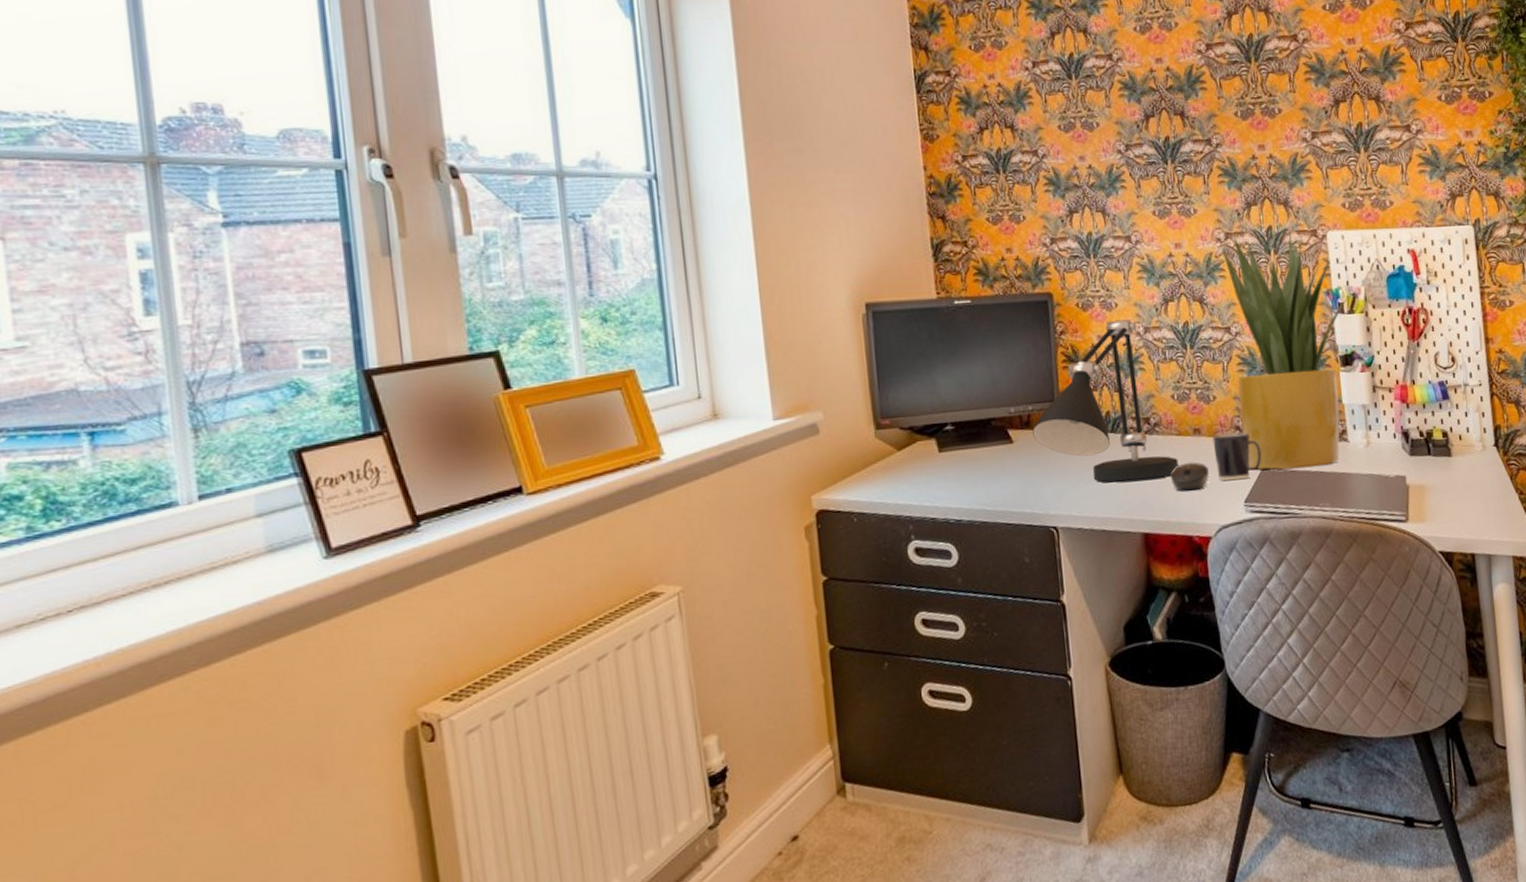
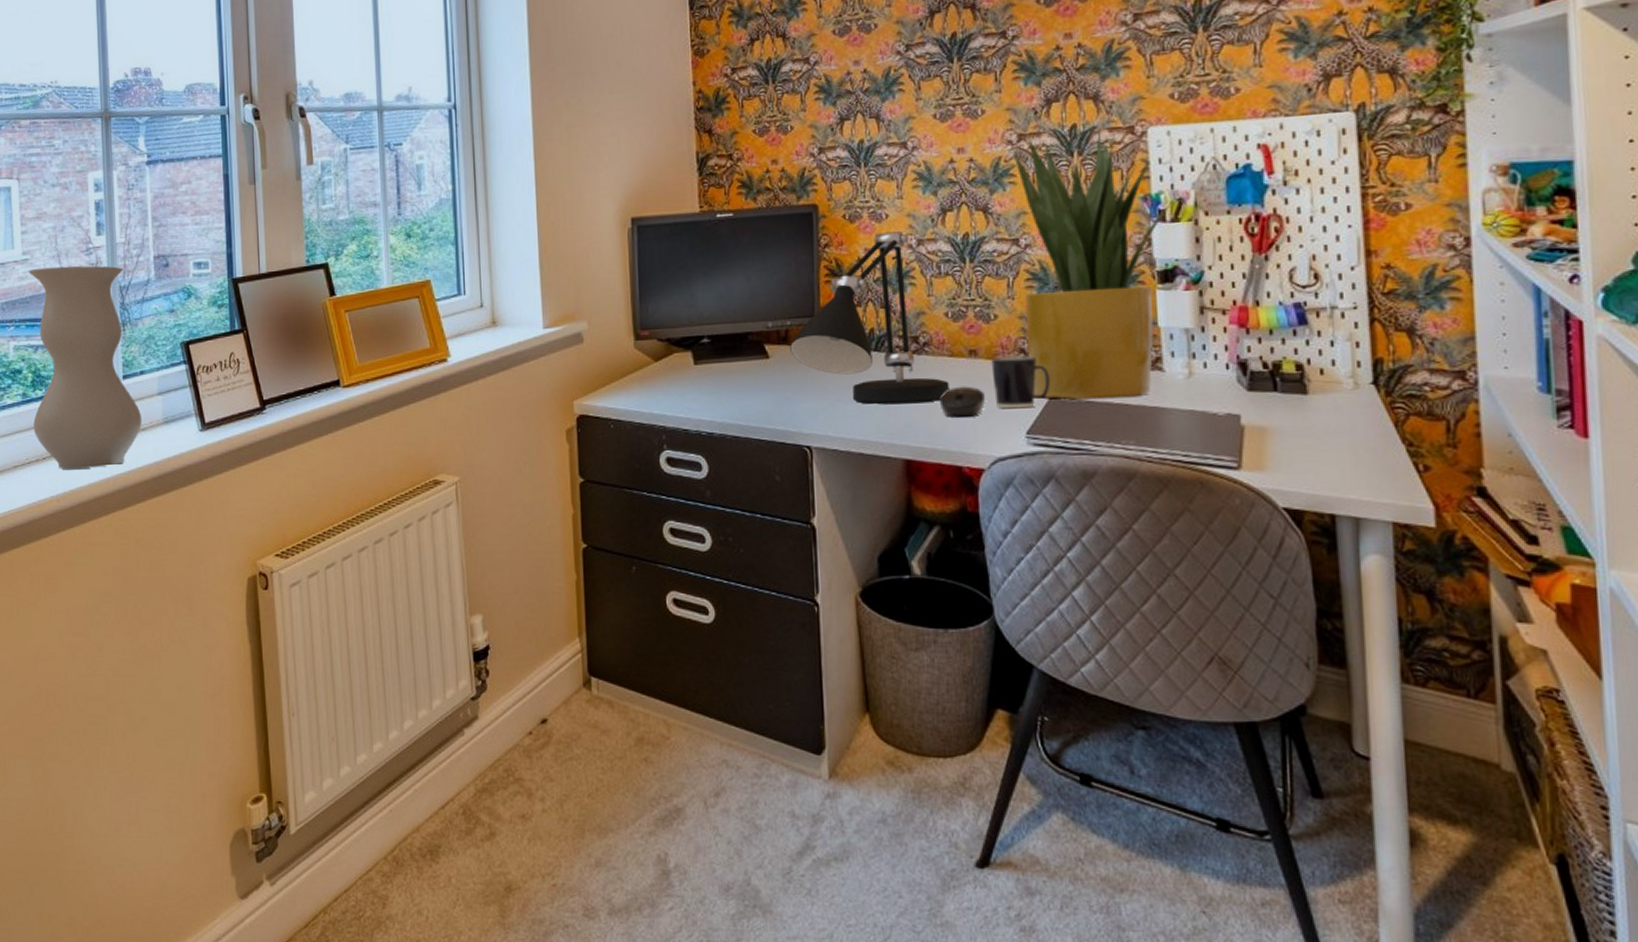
vase: none [26,355,233,623] -> present [27,265,142,469]

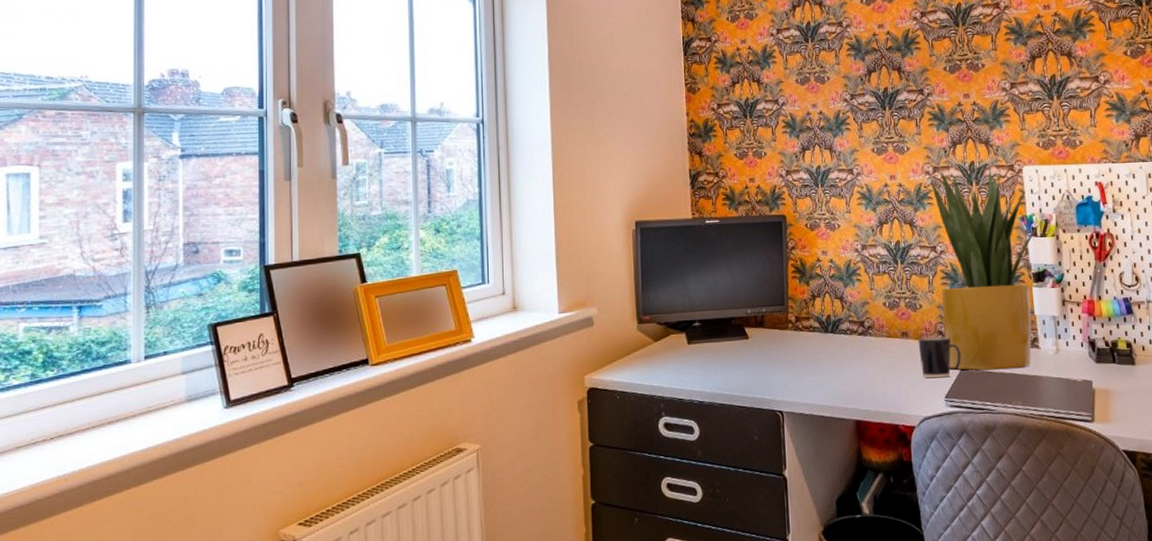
vase: present [27,265,142,469] -> none [41,250,164,449]
desk lamp: present [790,231,950,404] -> none [765,238,888,376]
computer mouse: present [939,386,985,416] -> none [880,360,914,385]

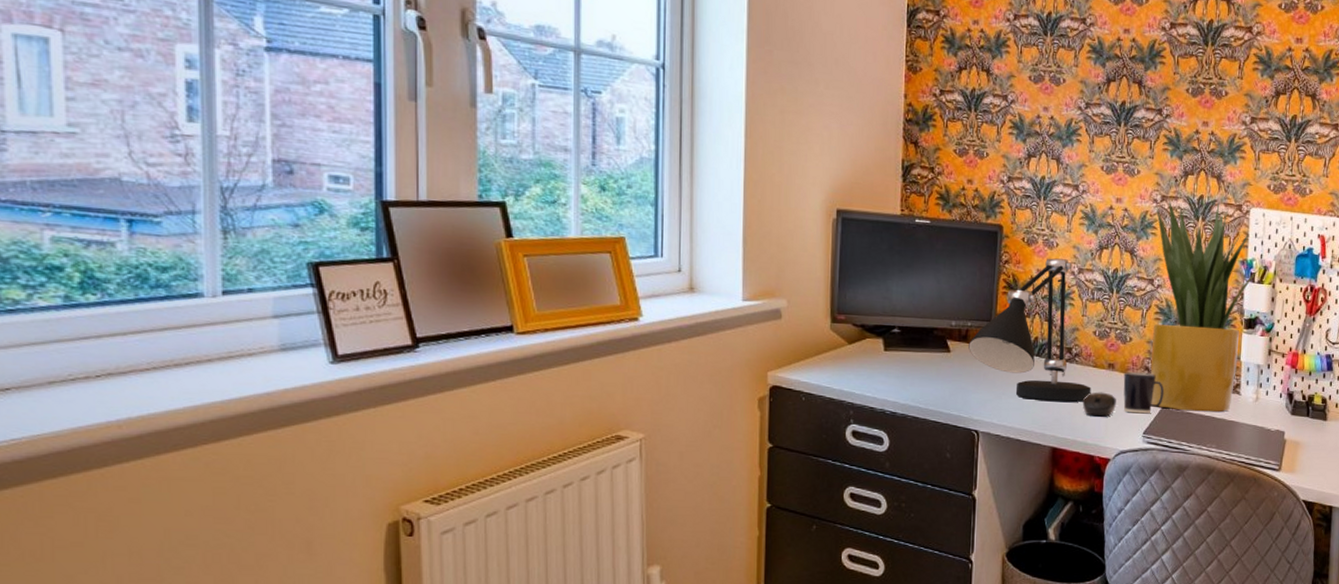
desk lamp: none [765,238,888,376] -> present [968,258,1091,402]
computer mouse: none [880,360,914,385] -> present [1082,392,1116,416]

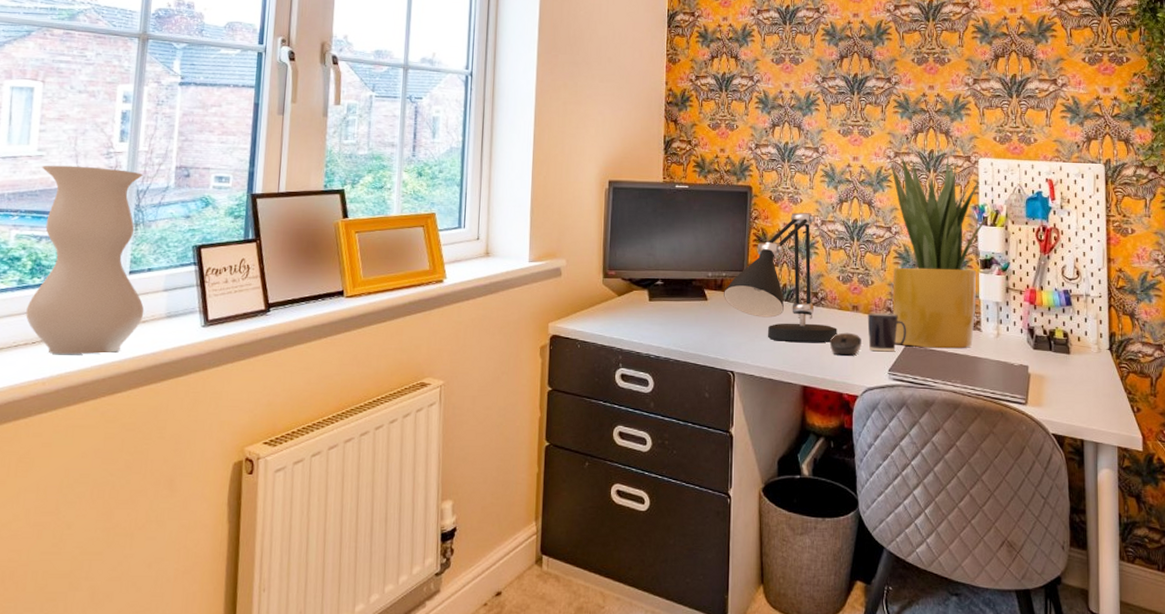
vase: none [75,146,249,393] -> present [25,165,145,355]

